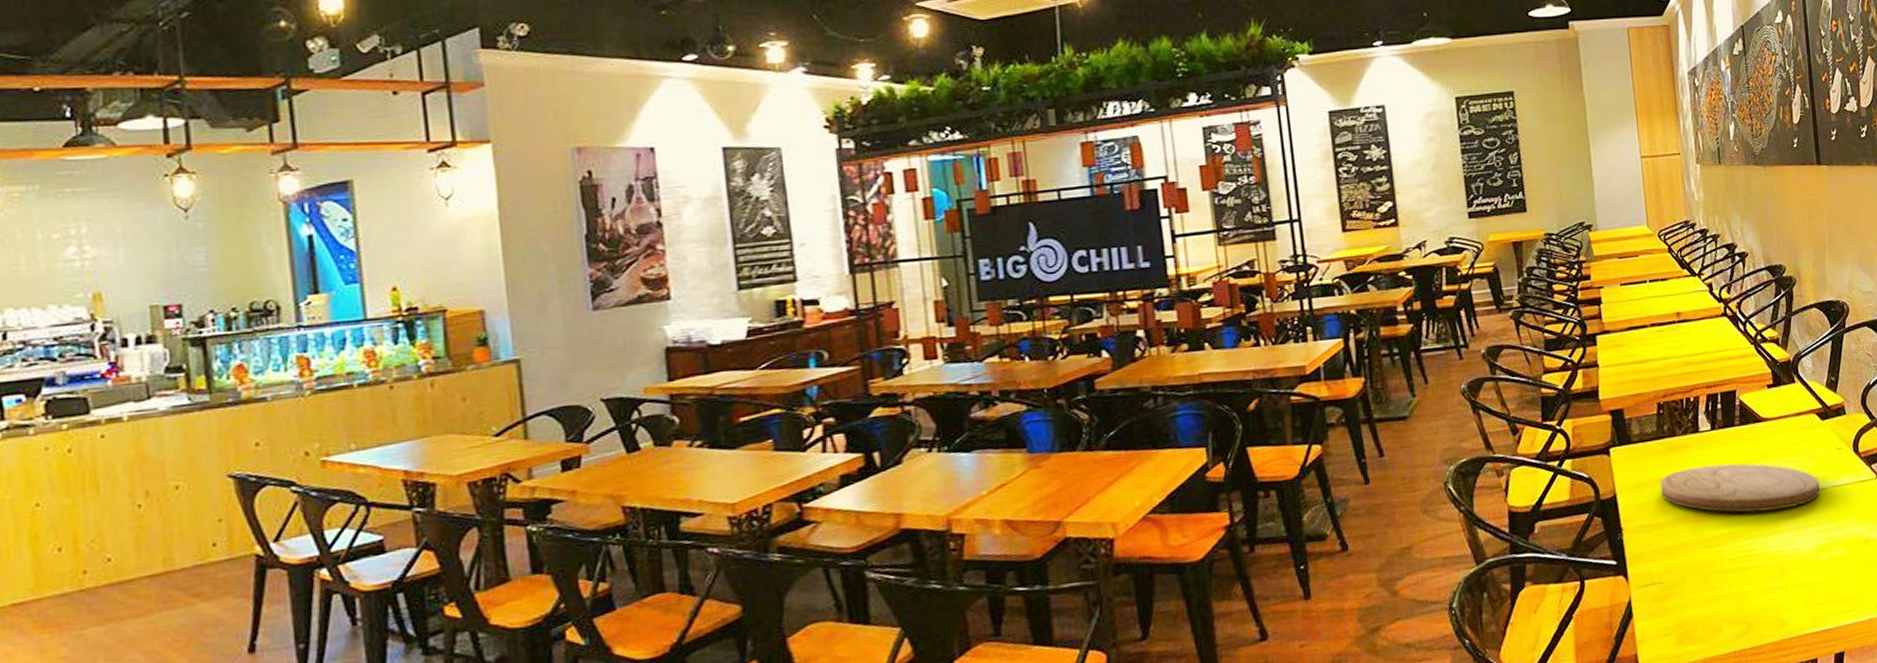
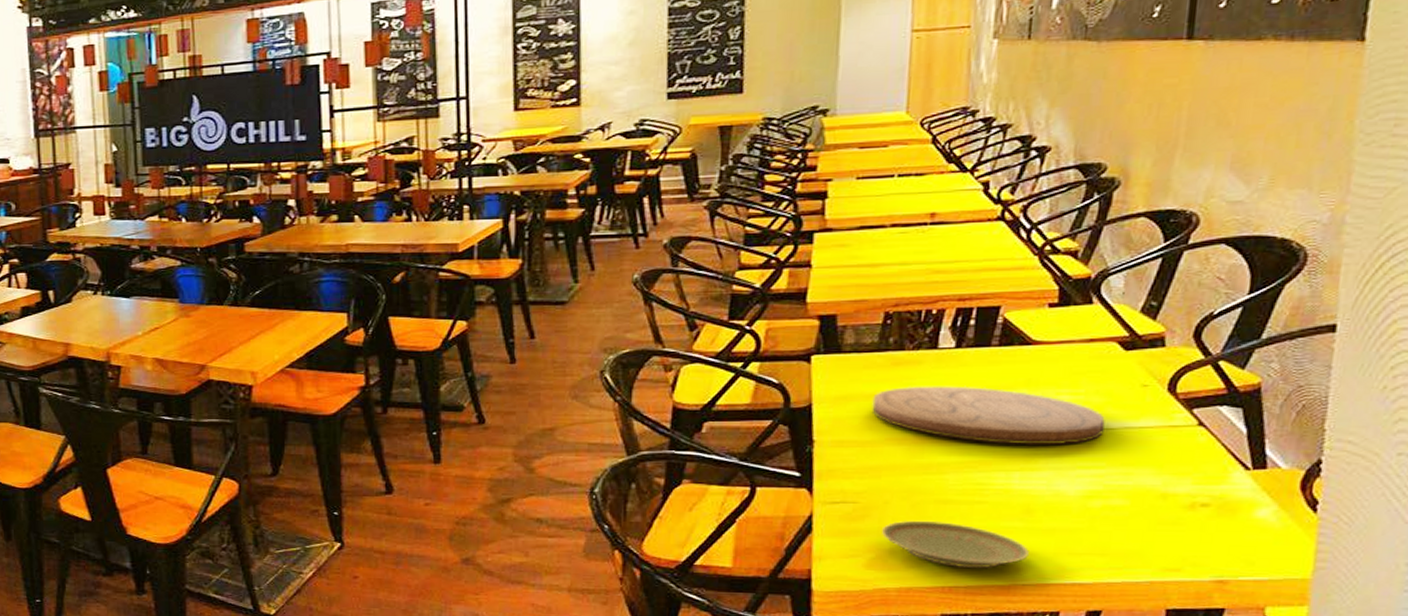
plate: none [1684,589,1789,631] -> present [882,521,1029,569]

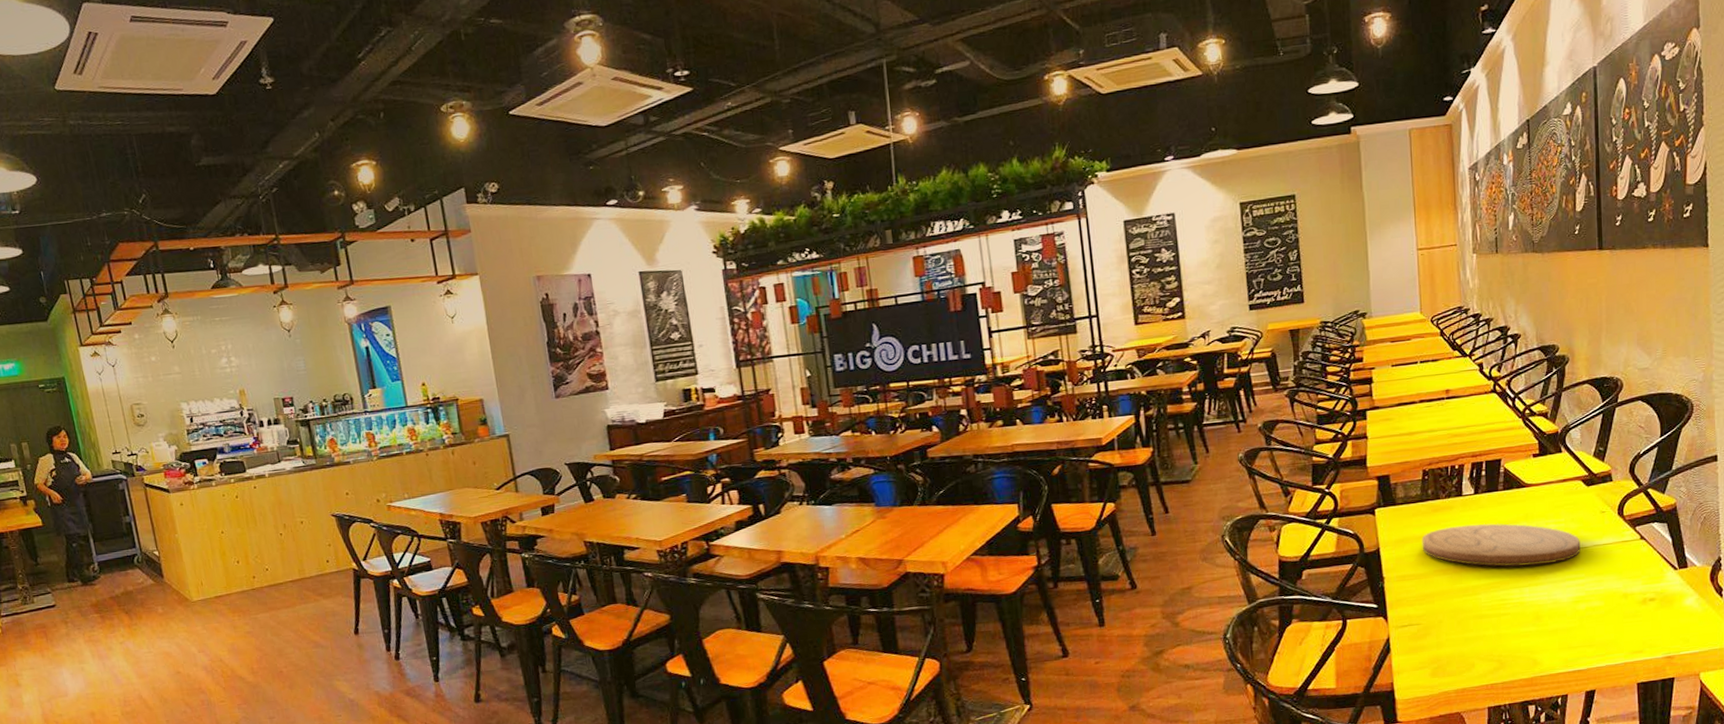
plate: present [882,521,1029,569] -> none [1440,632,1542,668]

